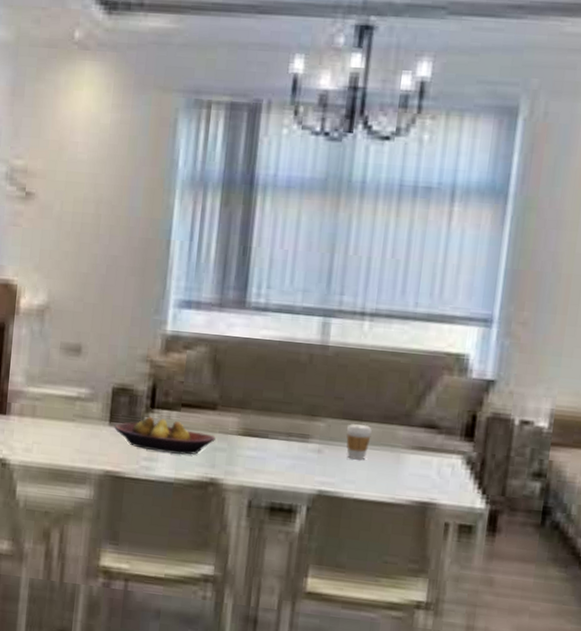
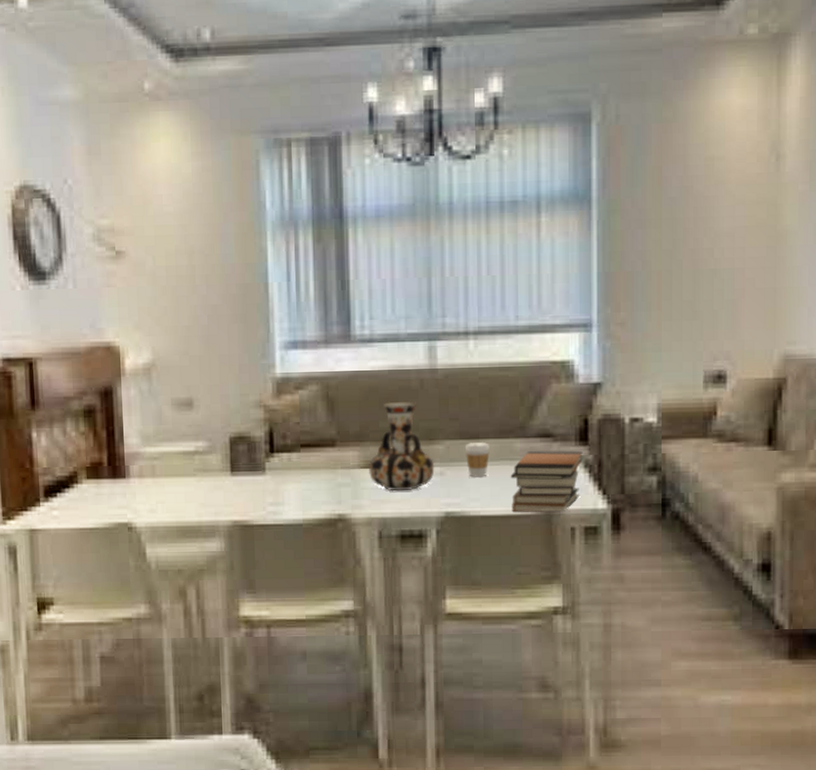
fruit bowl: present [114,416,216,455] -> none [236,461,338,496]
vase: none [246,372,314,464] -> present [369,401,435,492]
book stack: none [386,440,467,506] -> present [510,450,583,512]

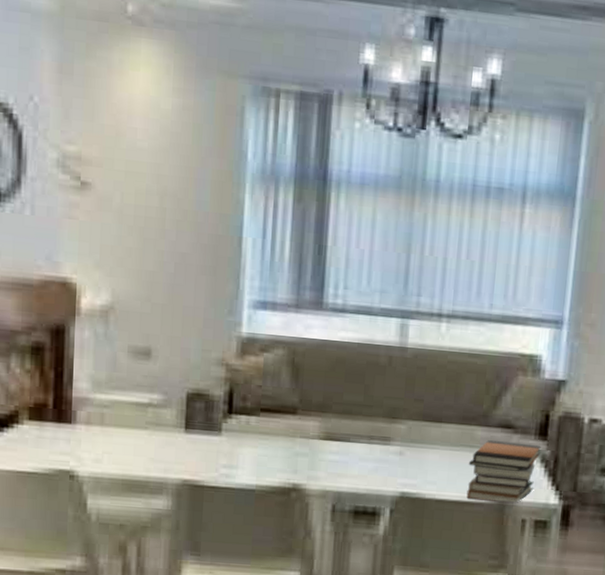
vase: present [369,401,435,492] -> none [328,374,395,467]
coffee cup: present [464,442,490,477] -> none [426,425,451,461]

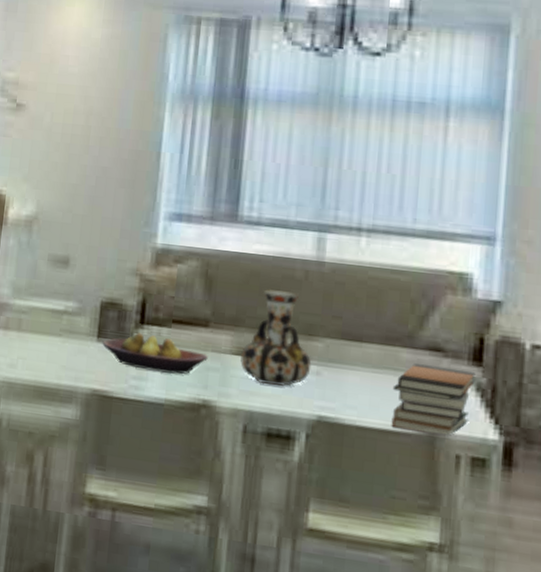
fruit bowl: none [190,422,297,461] -> present [102,332,208,375]
vase: none [328,374,395,467] -> present [240,288,312,386]

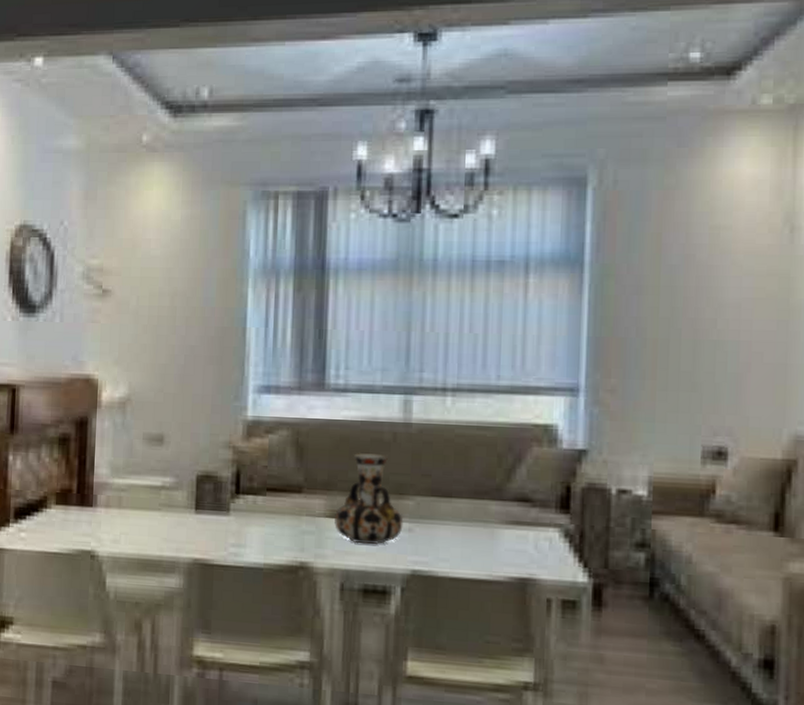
fruit bowl: present [102,332,208,375] -> none [200,502,303,540]
book stack: present [391,363,476,436] -> none [483,515,564,581]

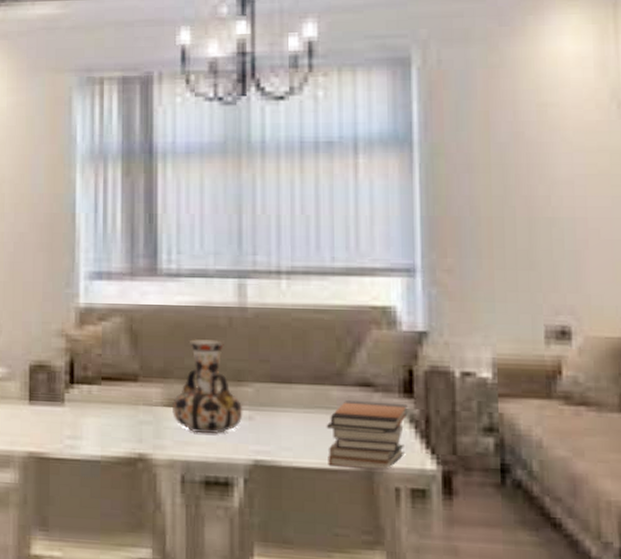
book stack: none [483,515,564,581] -> present [326,401,408,469]

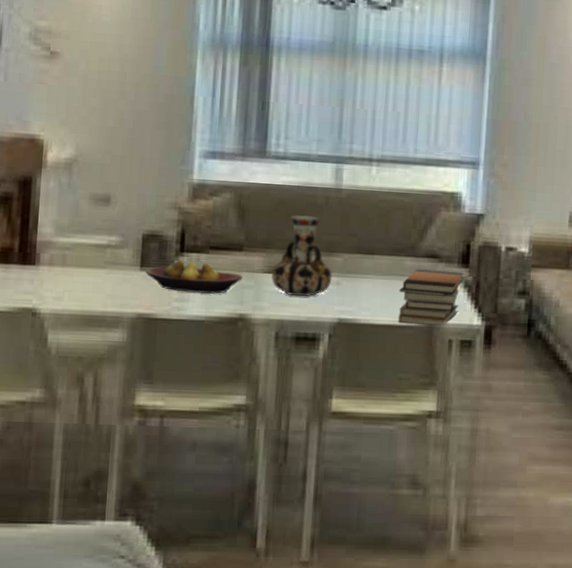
fruit bowl: none [34,392,140,431] -> present [145,260,243,294]

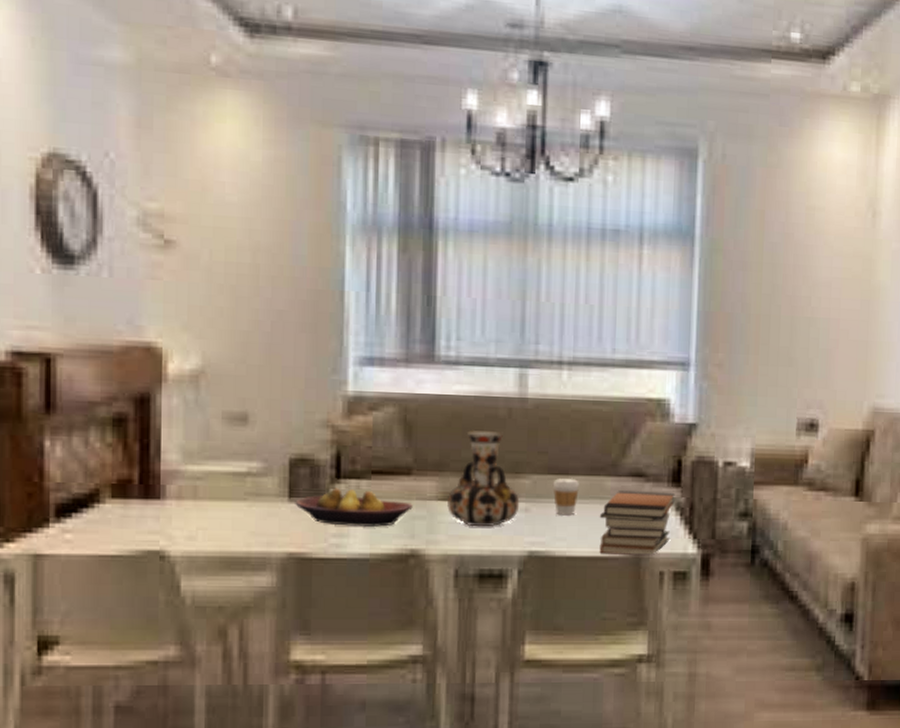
coffee cup: none [360,257,383,289] -> present [552,478,579,516]

